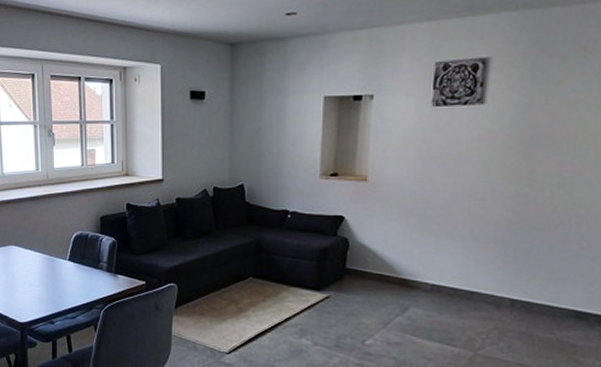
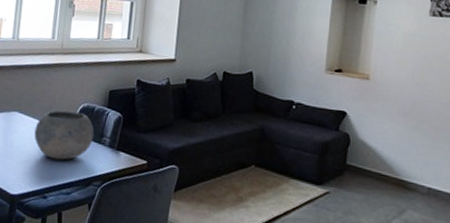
bowl: none [33,240,91,287] -> present [34,110,95,160]

